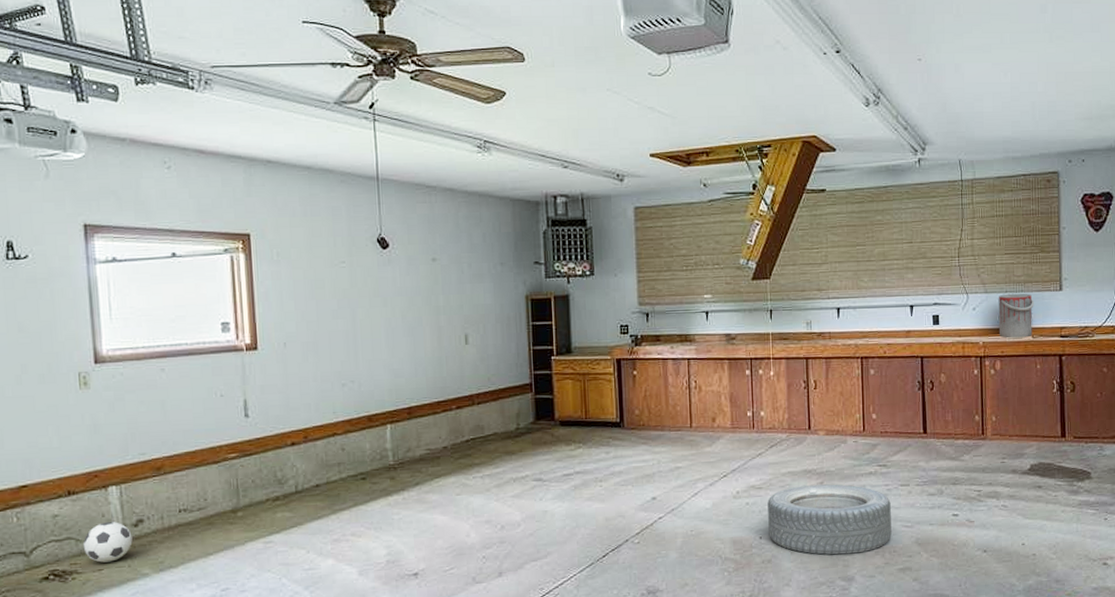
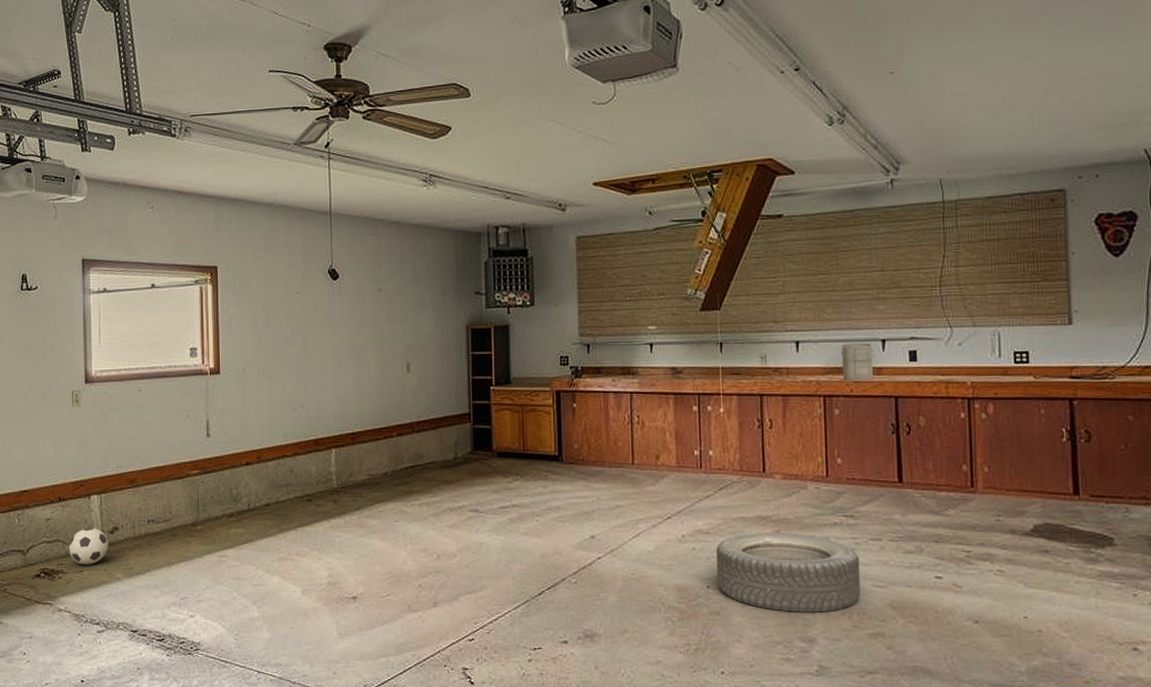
paint can: none [876,309,905,344] -> present [841,343,876,382]
paint can: present [999,294,1034,338] -> none [991,328,1036,378]

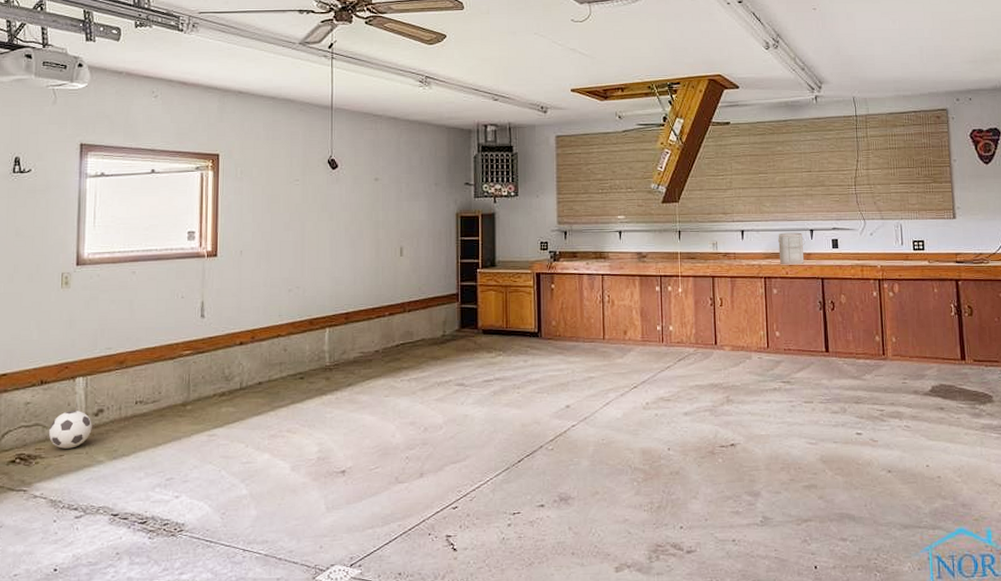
car tire: present [716,533,860,612] -> none [676,398,796,469]

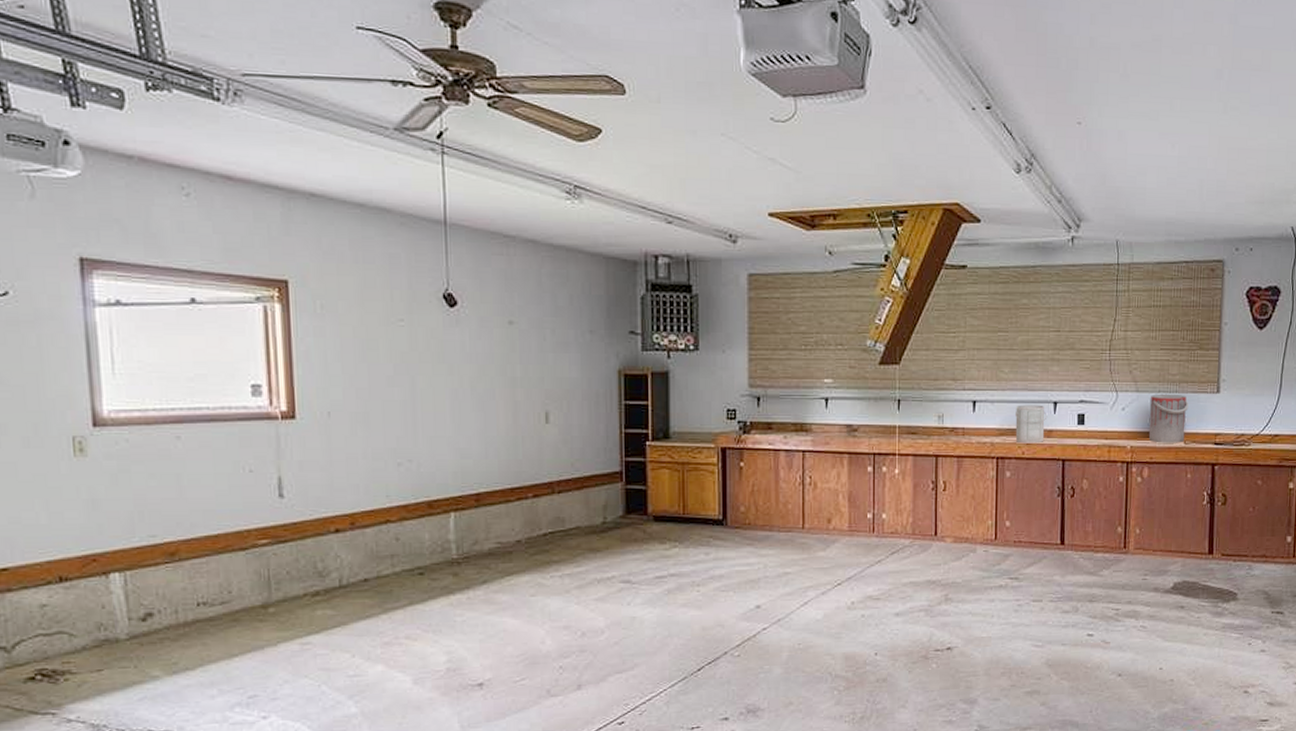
soccer ball: present [48,411,92,449] -> none [77,615,140,662]
paint can: none [895,221,929,263] -> present [1149,395,1189,443]

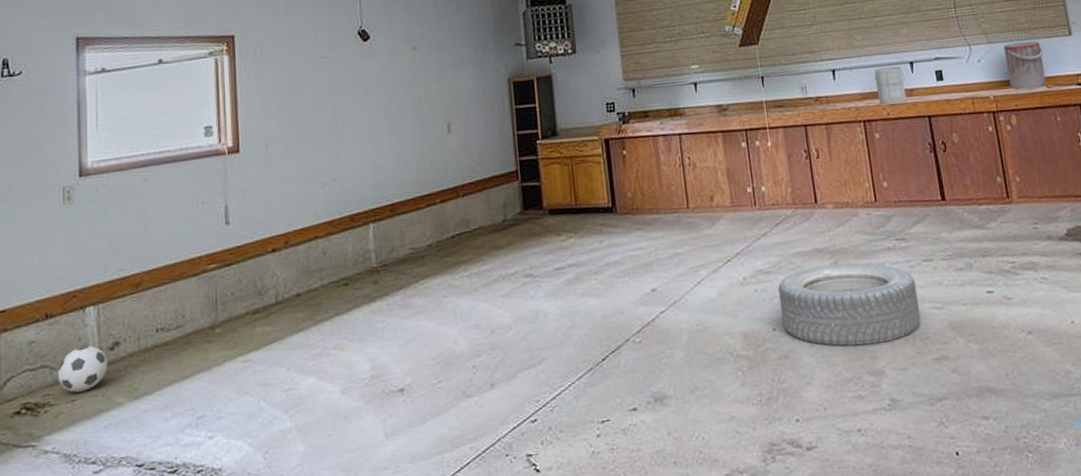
soccer ball: none [77,615,140,662] -> present [57,345,108,393]
car tire: none [885,597,1021,675] -> present [778,263,921,347]

